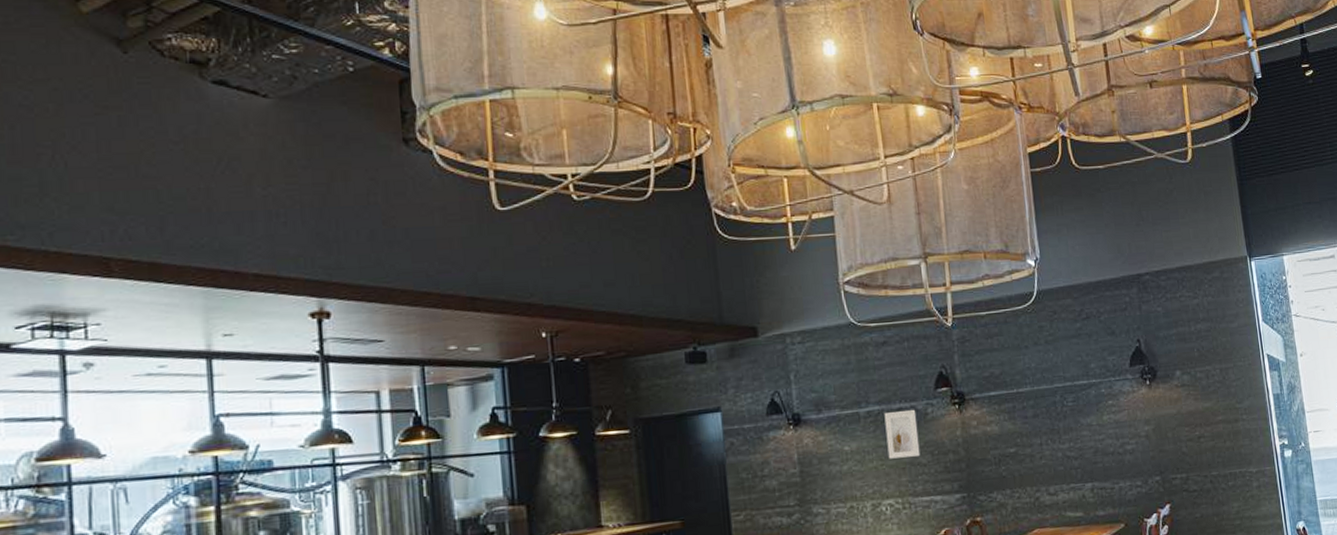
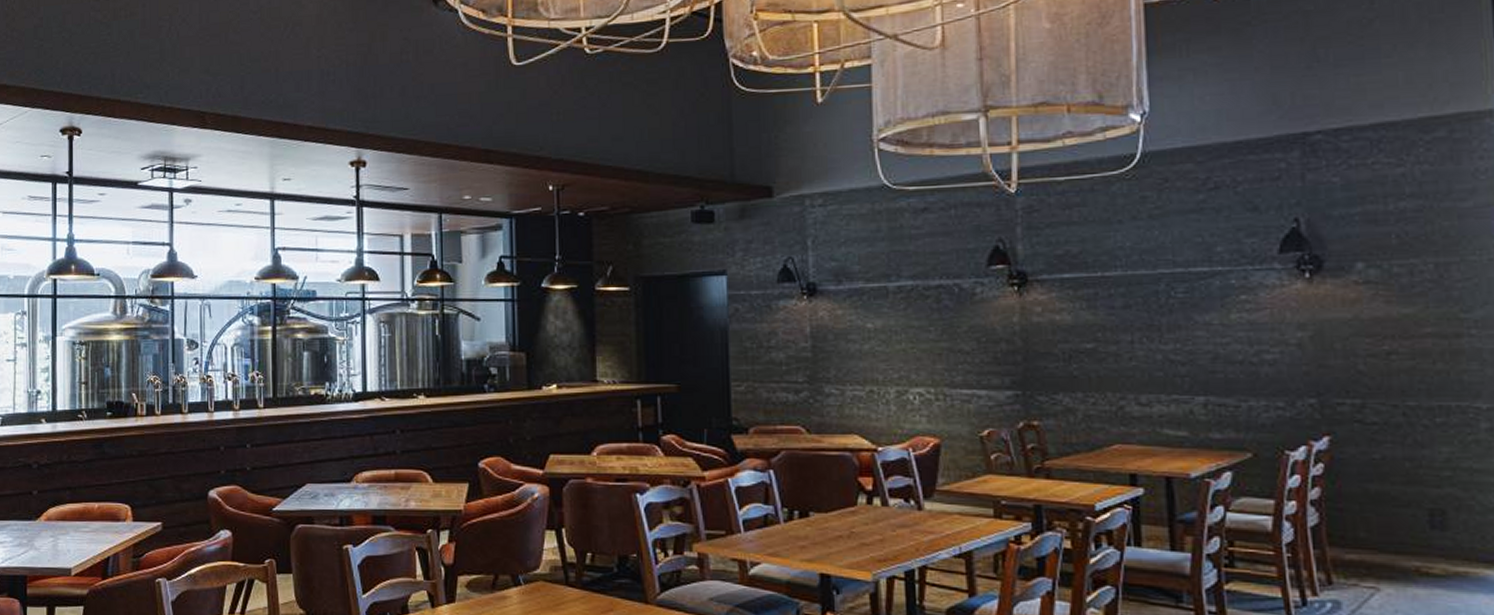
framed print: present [884,409,921,459] -> none [919,287,963,342]

